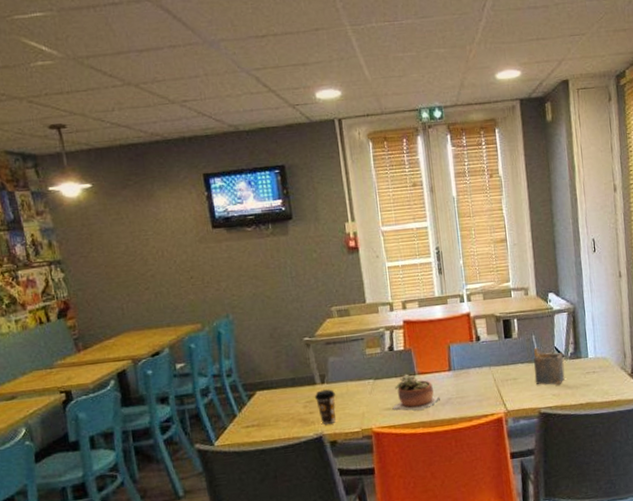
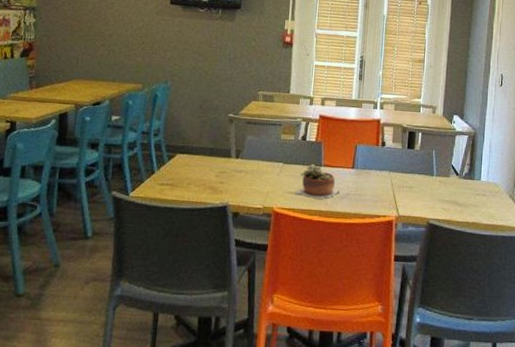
coffee cup: present [314,389,336,425] -> none [227,164,246,197]
napkin holder: present [533,346,565,385] -> none [428,161,459,201]

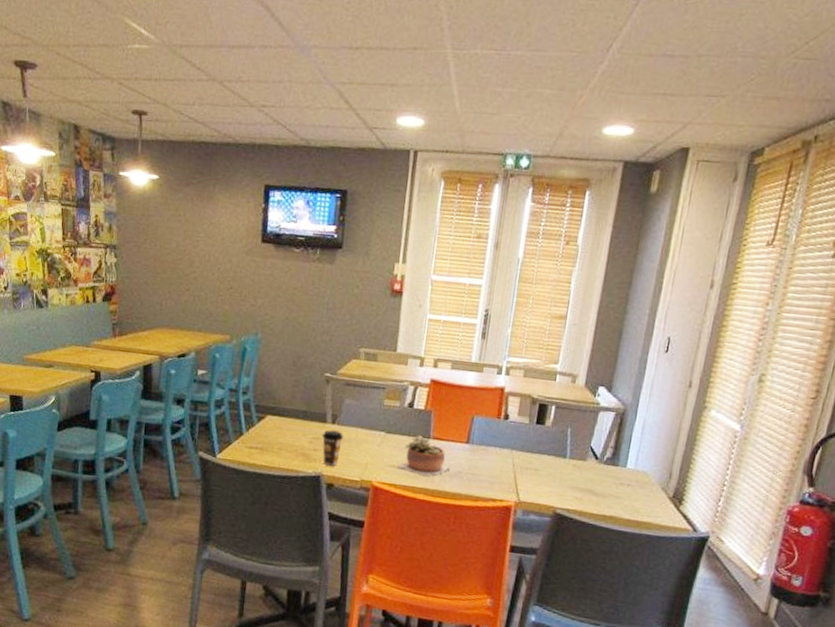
coffee cup: none [227,164,246,197] -> present [321,429,343,467]

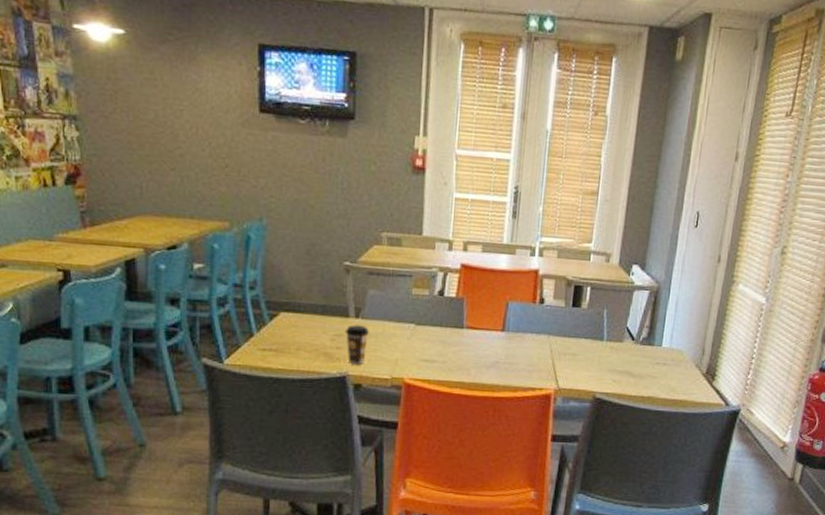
succulent plant: present [397,435,451,477] -> none [430,325,487,370]

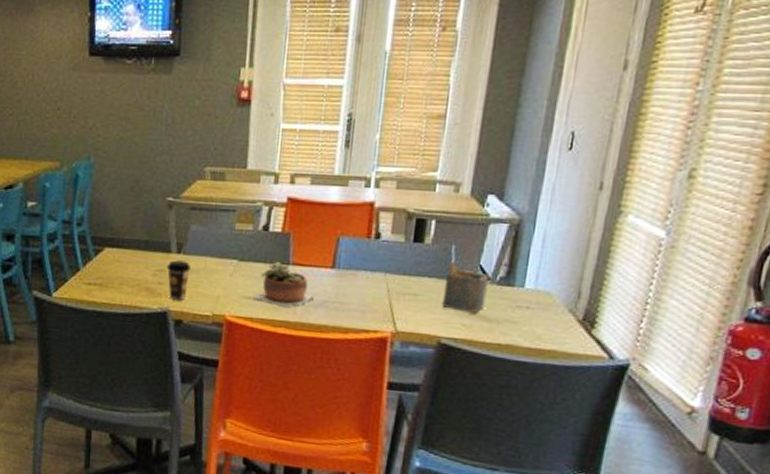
succulent plant: none [430,325,487,370] -> present [253,261,315,308]
napkin holder: none [596,322,635,371] -> present [441,259,490,314]

